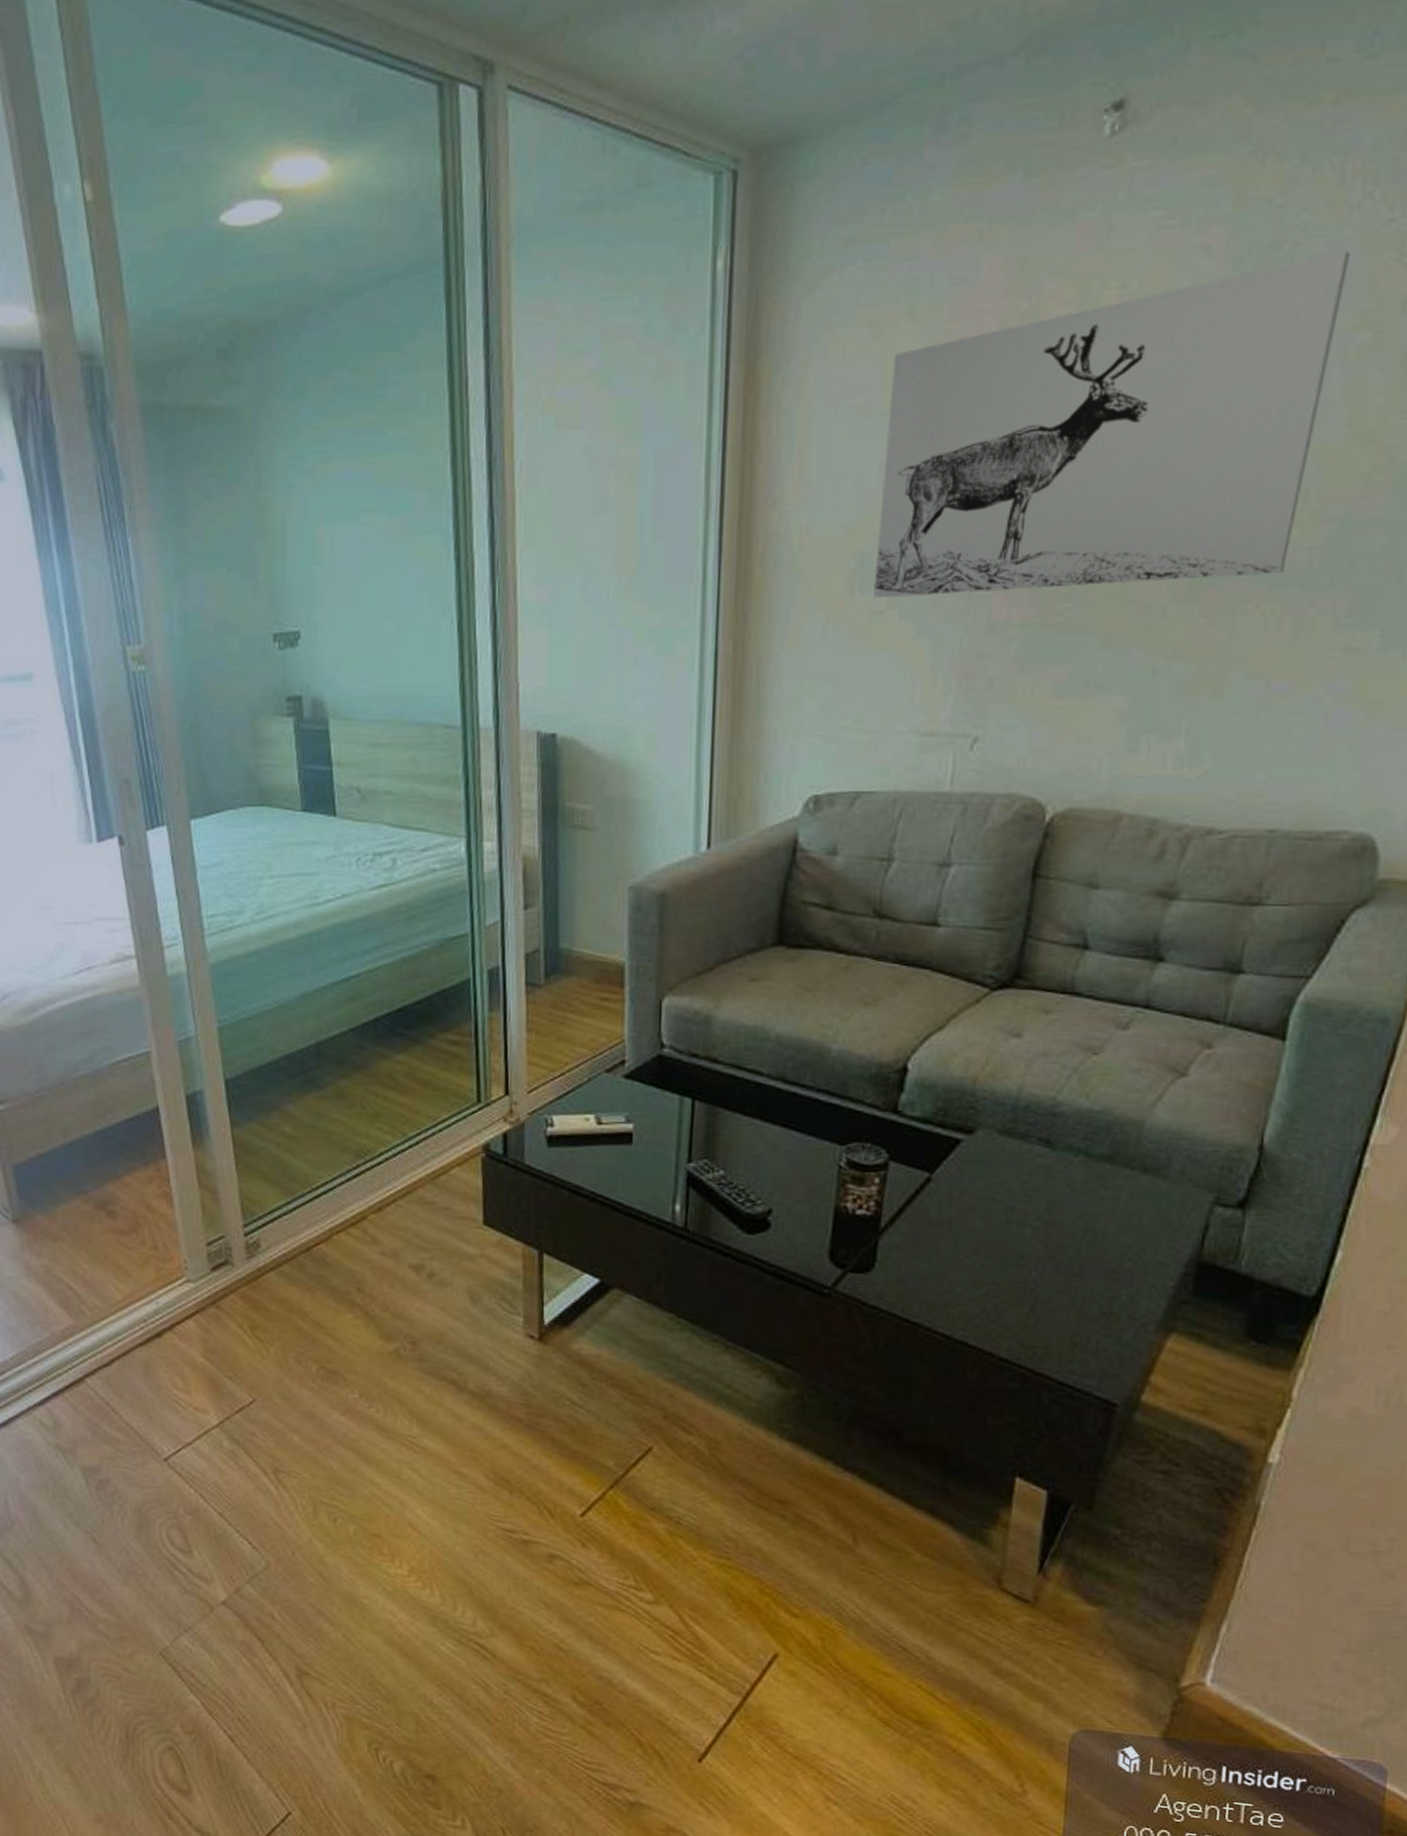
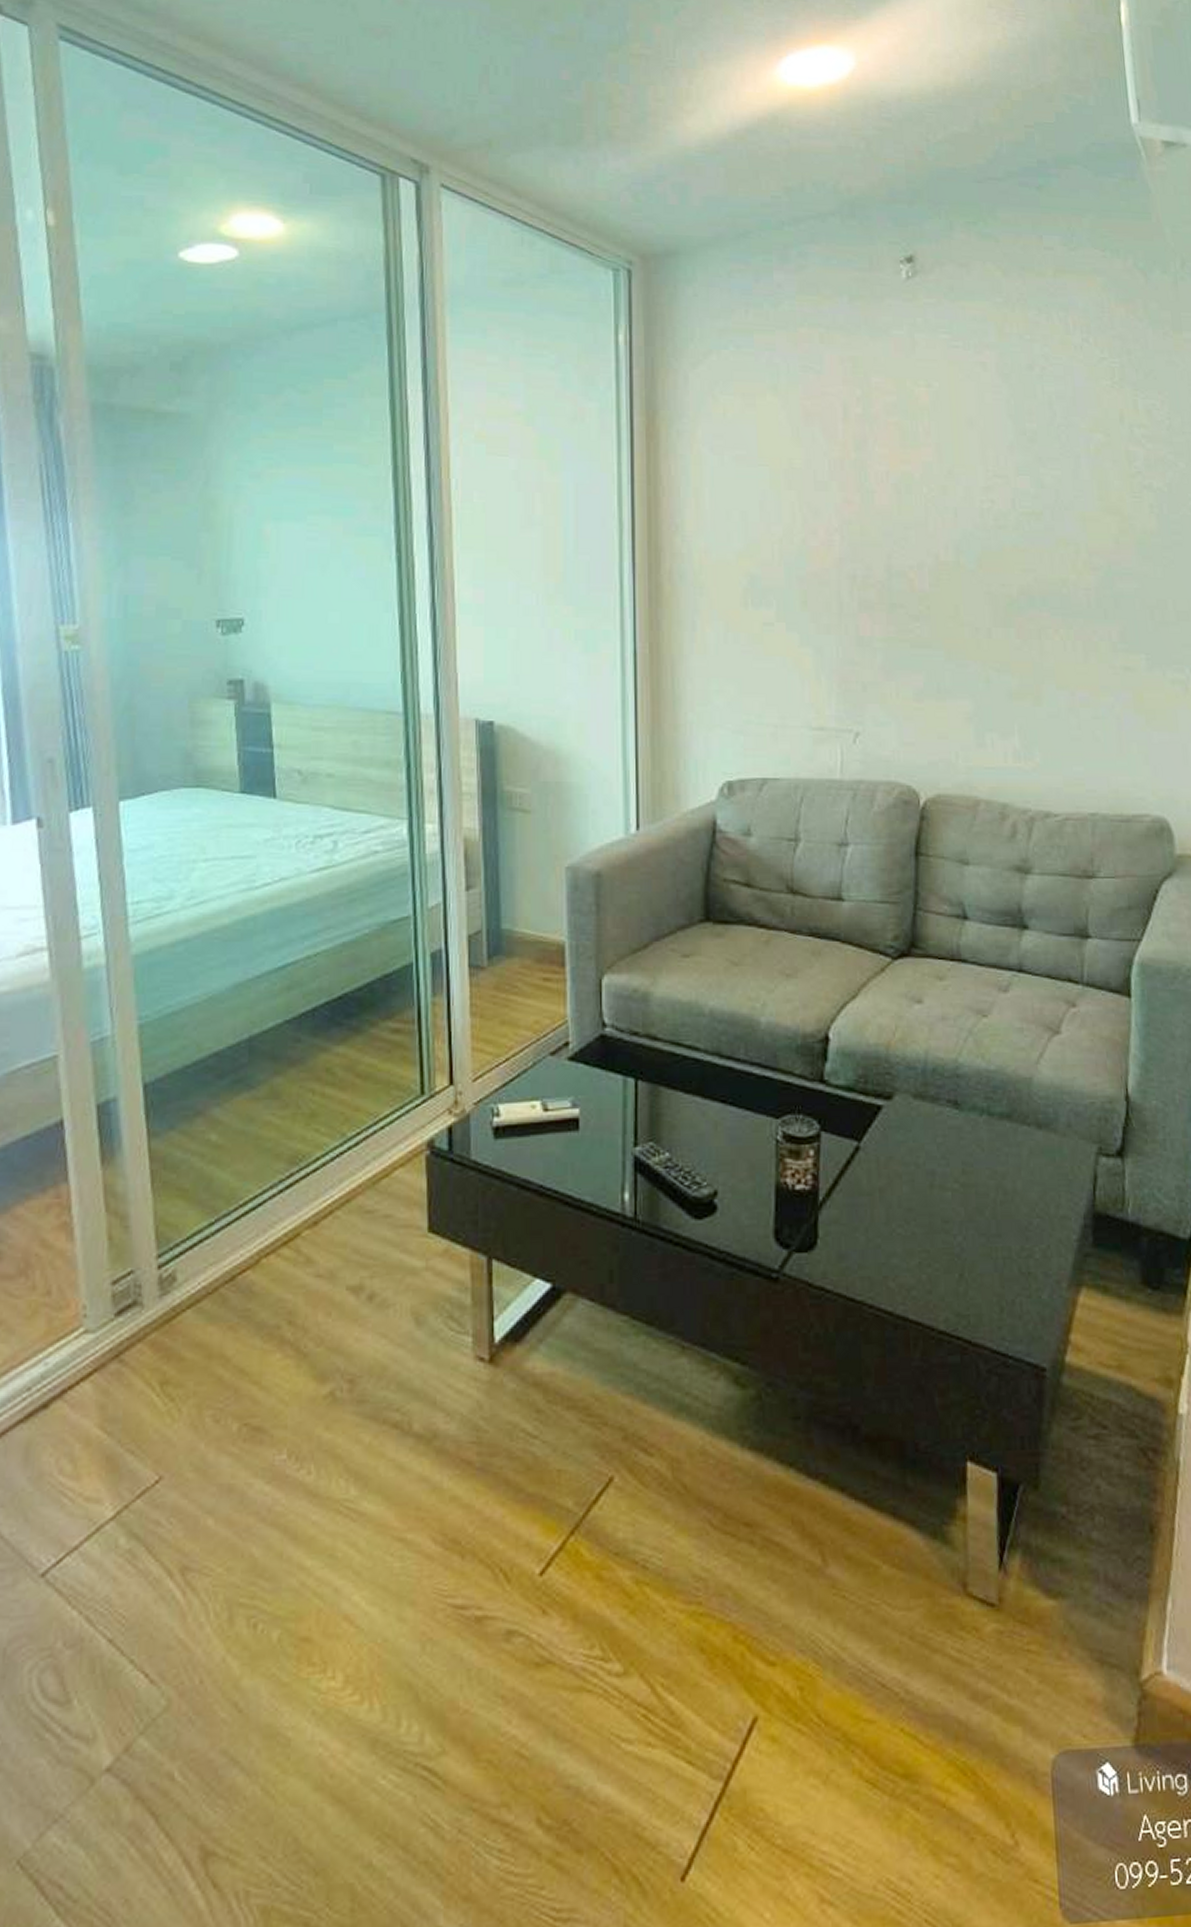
wall art: present [873,250,1351,599] -> none [763,376,1081,613]

